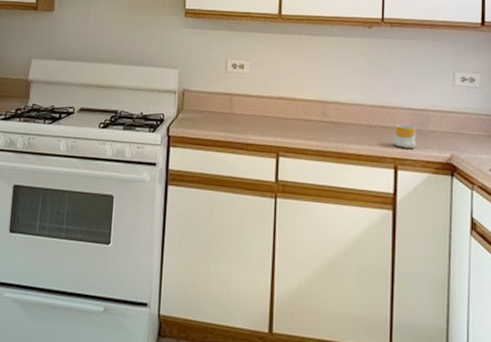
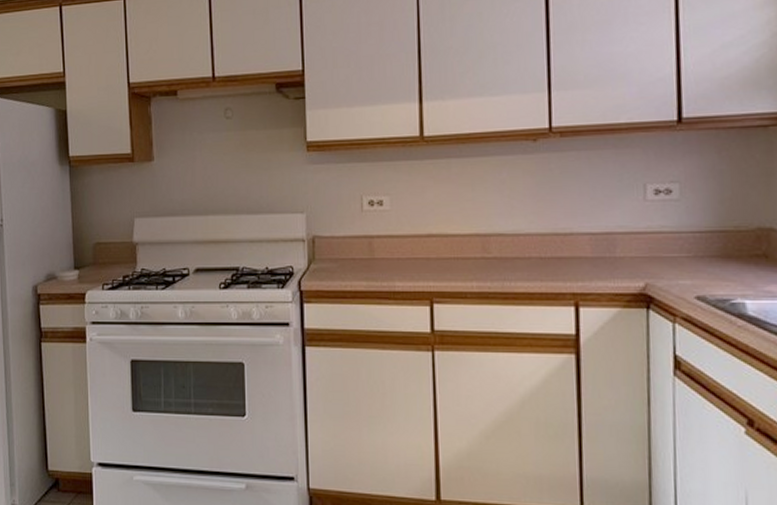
mug: present [392,125,416,149] -> none [570,254,601,280]

